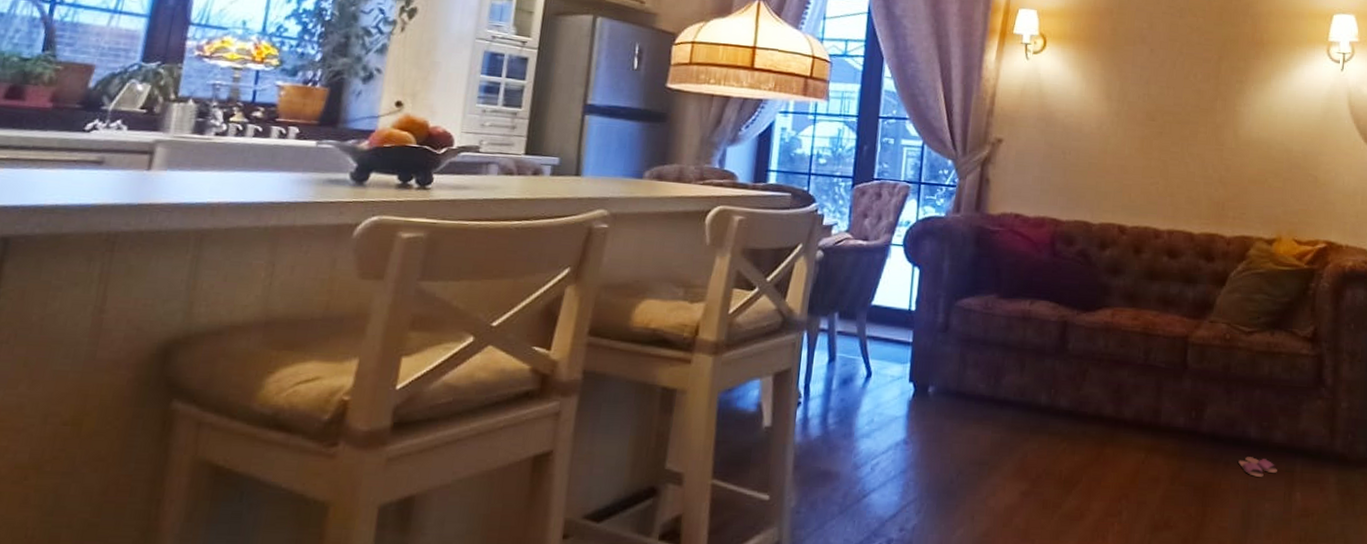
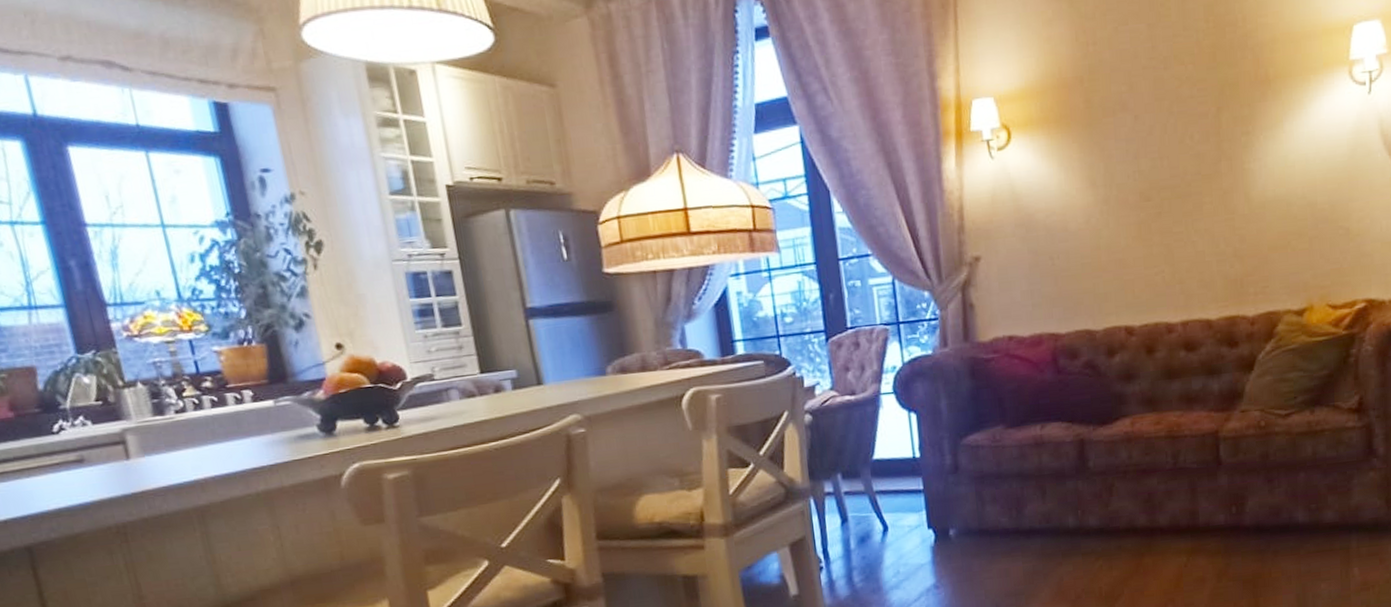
slippers: present [1238,457,1277,477] -> none [1288,540,1331,560]

